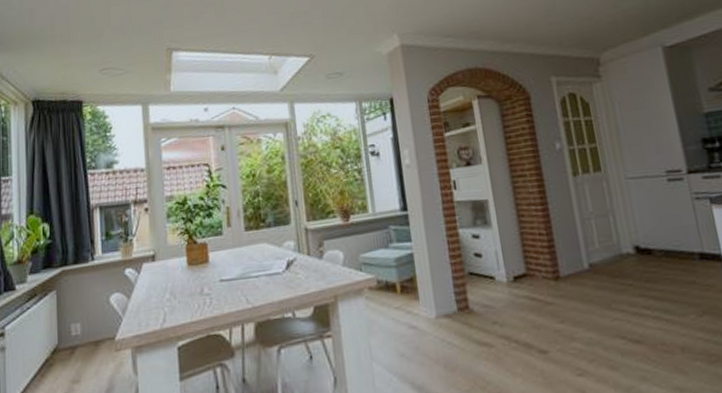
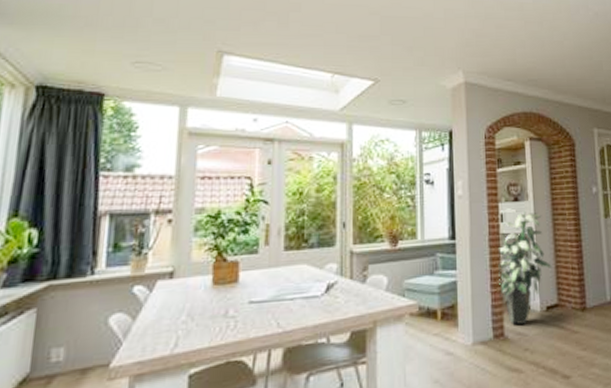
indoor plant: none [452,174,516,297] -> present [498,208,552,325]

